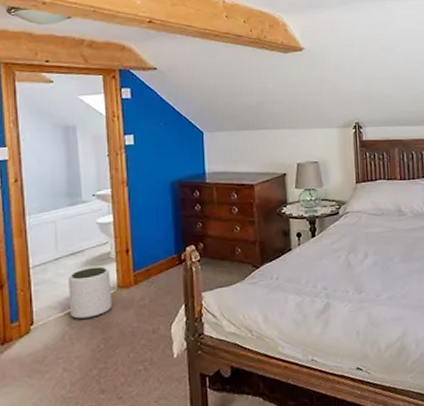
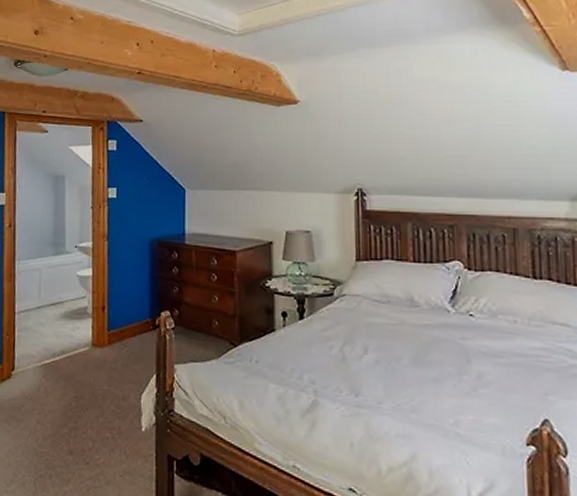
plant pot: present [68,267,113,319] -> none [47,320,86,373]

